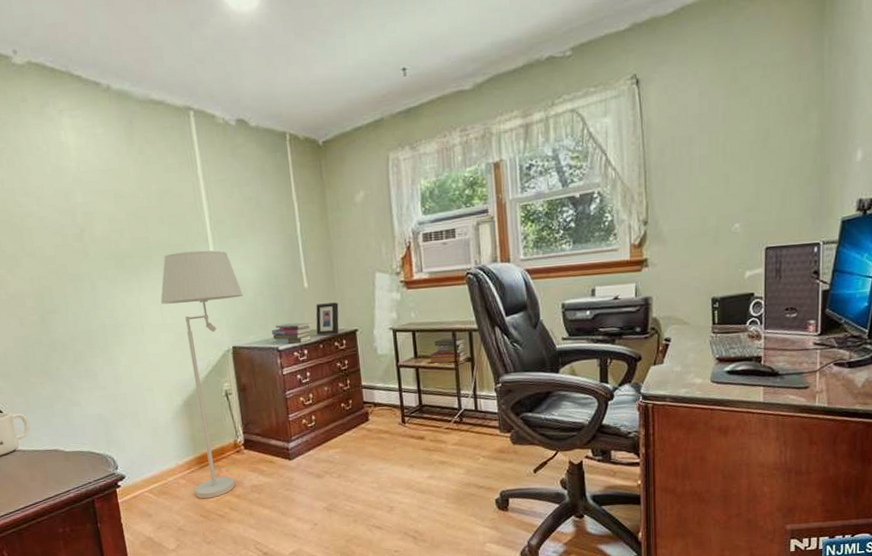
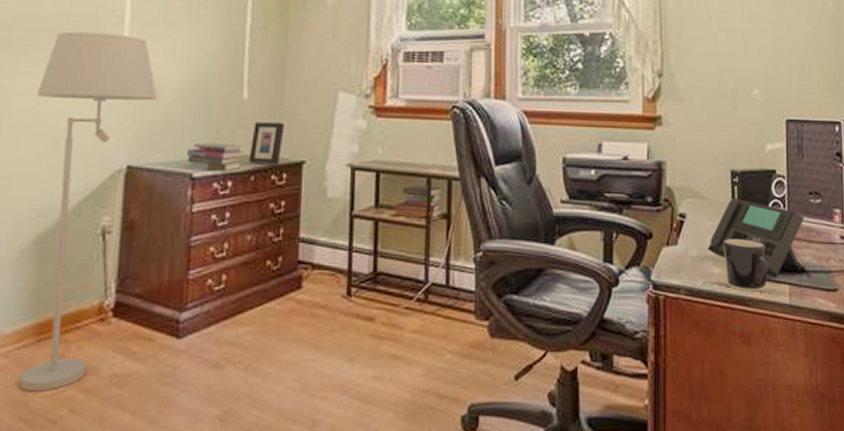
phone: none [690,320,780,383] -> present [707,197,805,279]
mug: none [704,353,744,396] -> present [723,239,767,292]

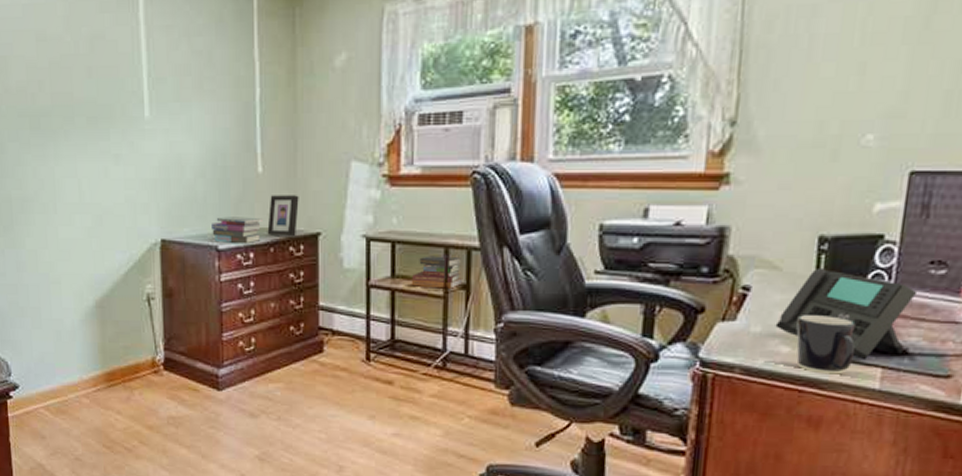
floor lamp: present [19,31,158,392] -> none [79,114,181,426]

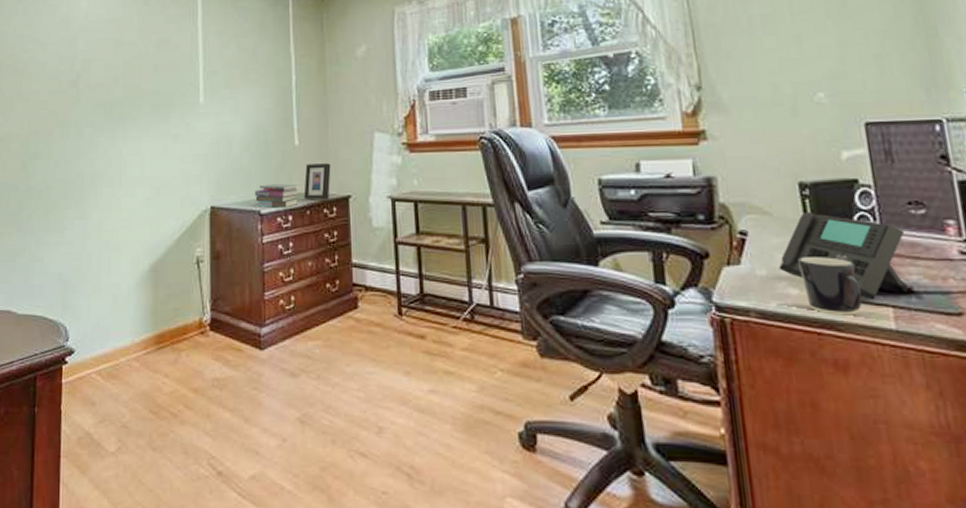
books: present [412,256,462,289] -> none [435,212,481,243]

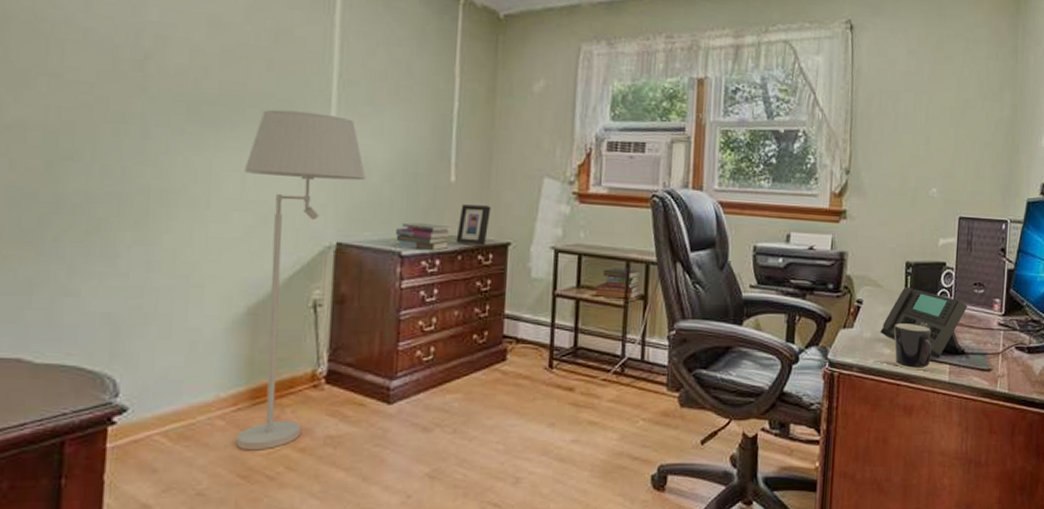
floor lamp: none [142,101,229,390] -> present [236,109,366,451]
books: none [435,212,481,243] -> present [596,268,641,299]

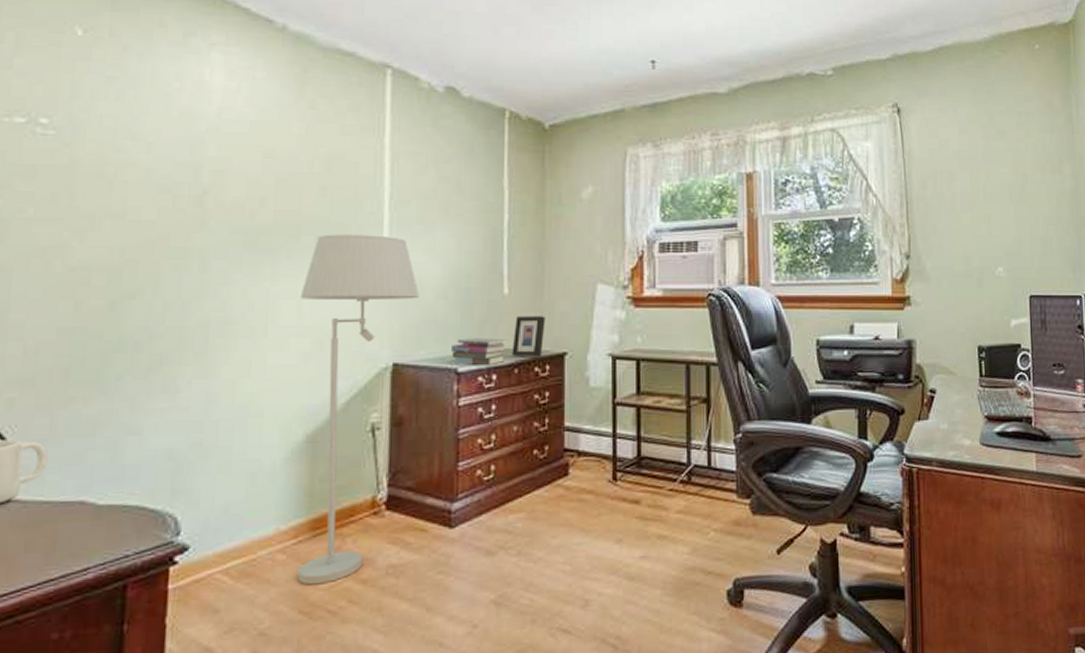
books: present [596,268,641,299] -> none [657,372,703,403]
phone: present [880,286,968,359] -> none [957,371,1049,448]
mug: present [894,323,932,371] -> none [972,411,1015,462]

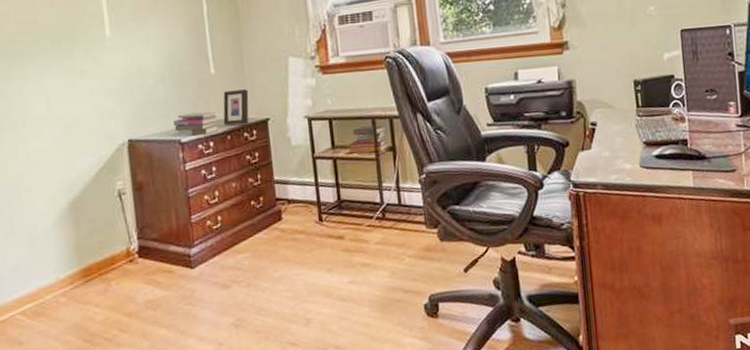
floor lamp: present [298,234,420,585] -> none [46,34,142,320]
books: none [657,372,703,403] -> present [349,125,389,154]

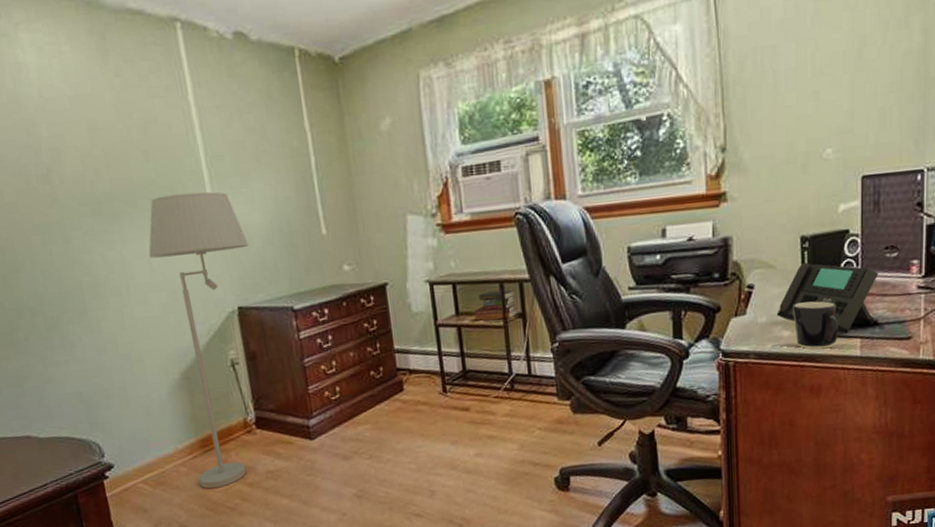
floor lamp: none [46,34,142,320] -> present [148,191,249,489]
books: present [173,111,219,137] -> none [284,276,332,303]
picture frame: present [223,89,249,126] -> none [336,251,365,291]
phone: none [618,102,703,167] -> present [776,262,879,334]
mug: none [631,137,673,182] -> present [793,300,838,350]

